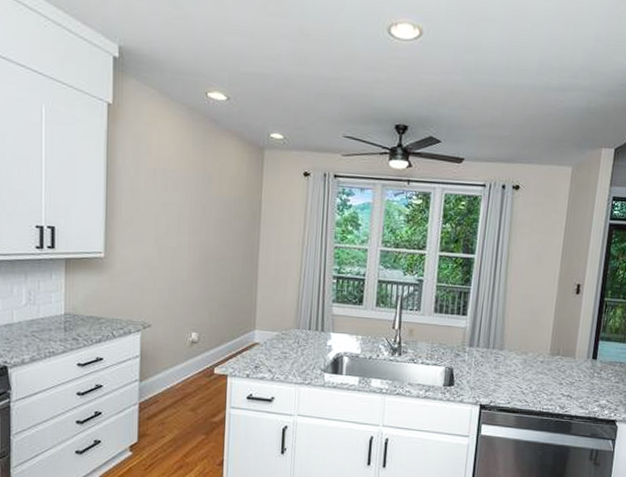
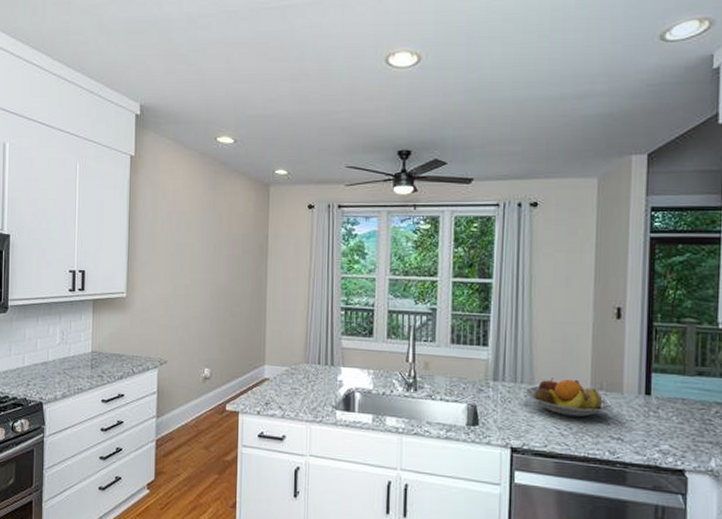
fruit bowl: none [495,344,566,378] -> present [525,378,612,418]

